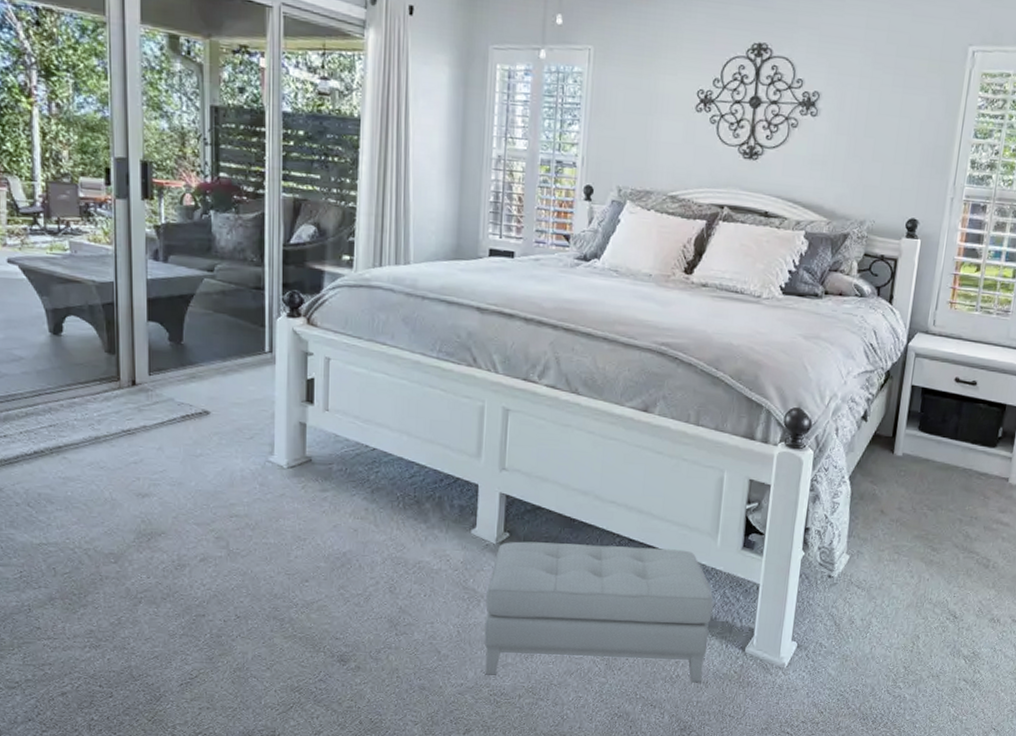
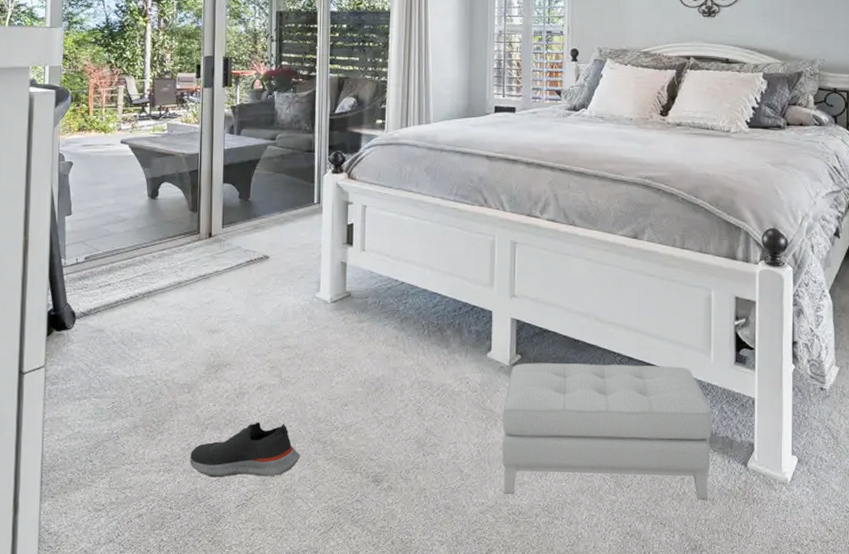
shoe: none [121,596,254,655] -> present [190,422,301,478]

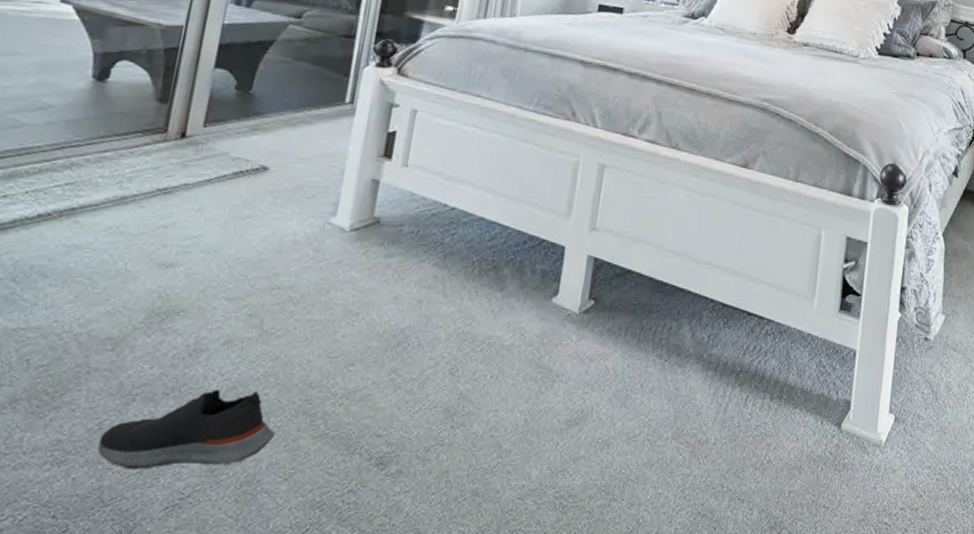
ottoman: present [501,363,712,499] -> none [552,309,809,473]

